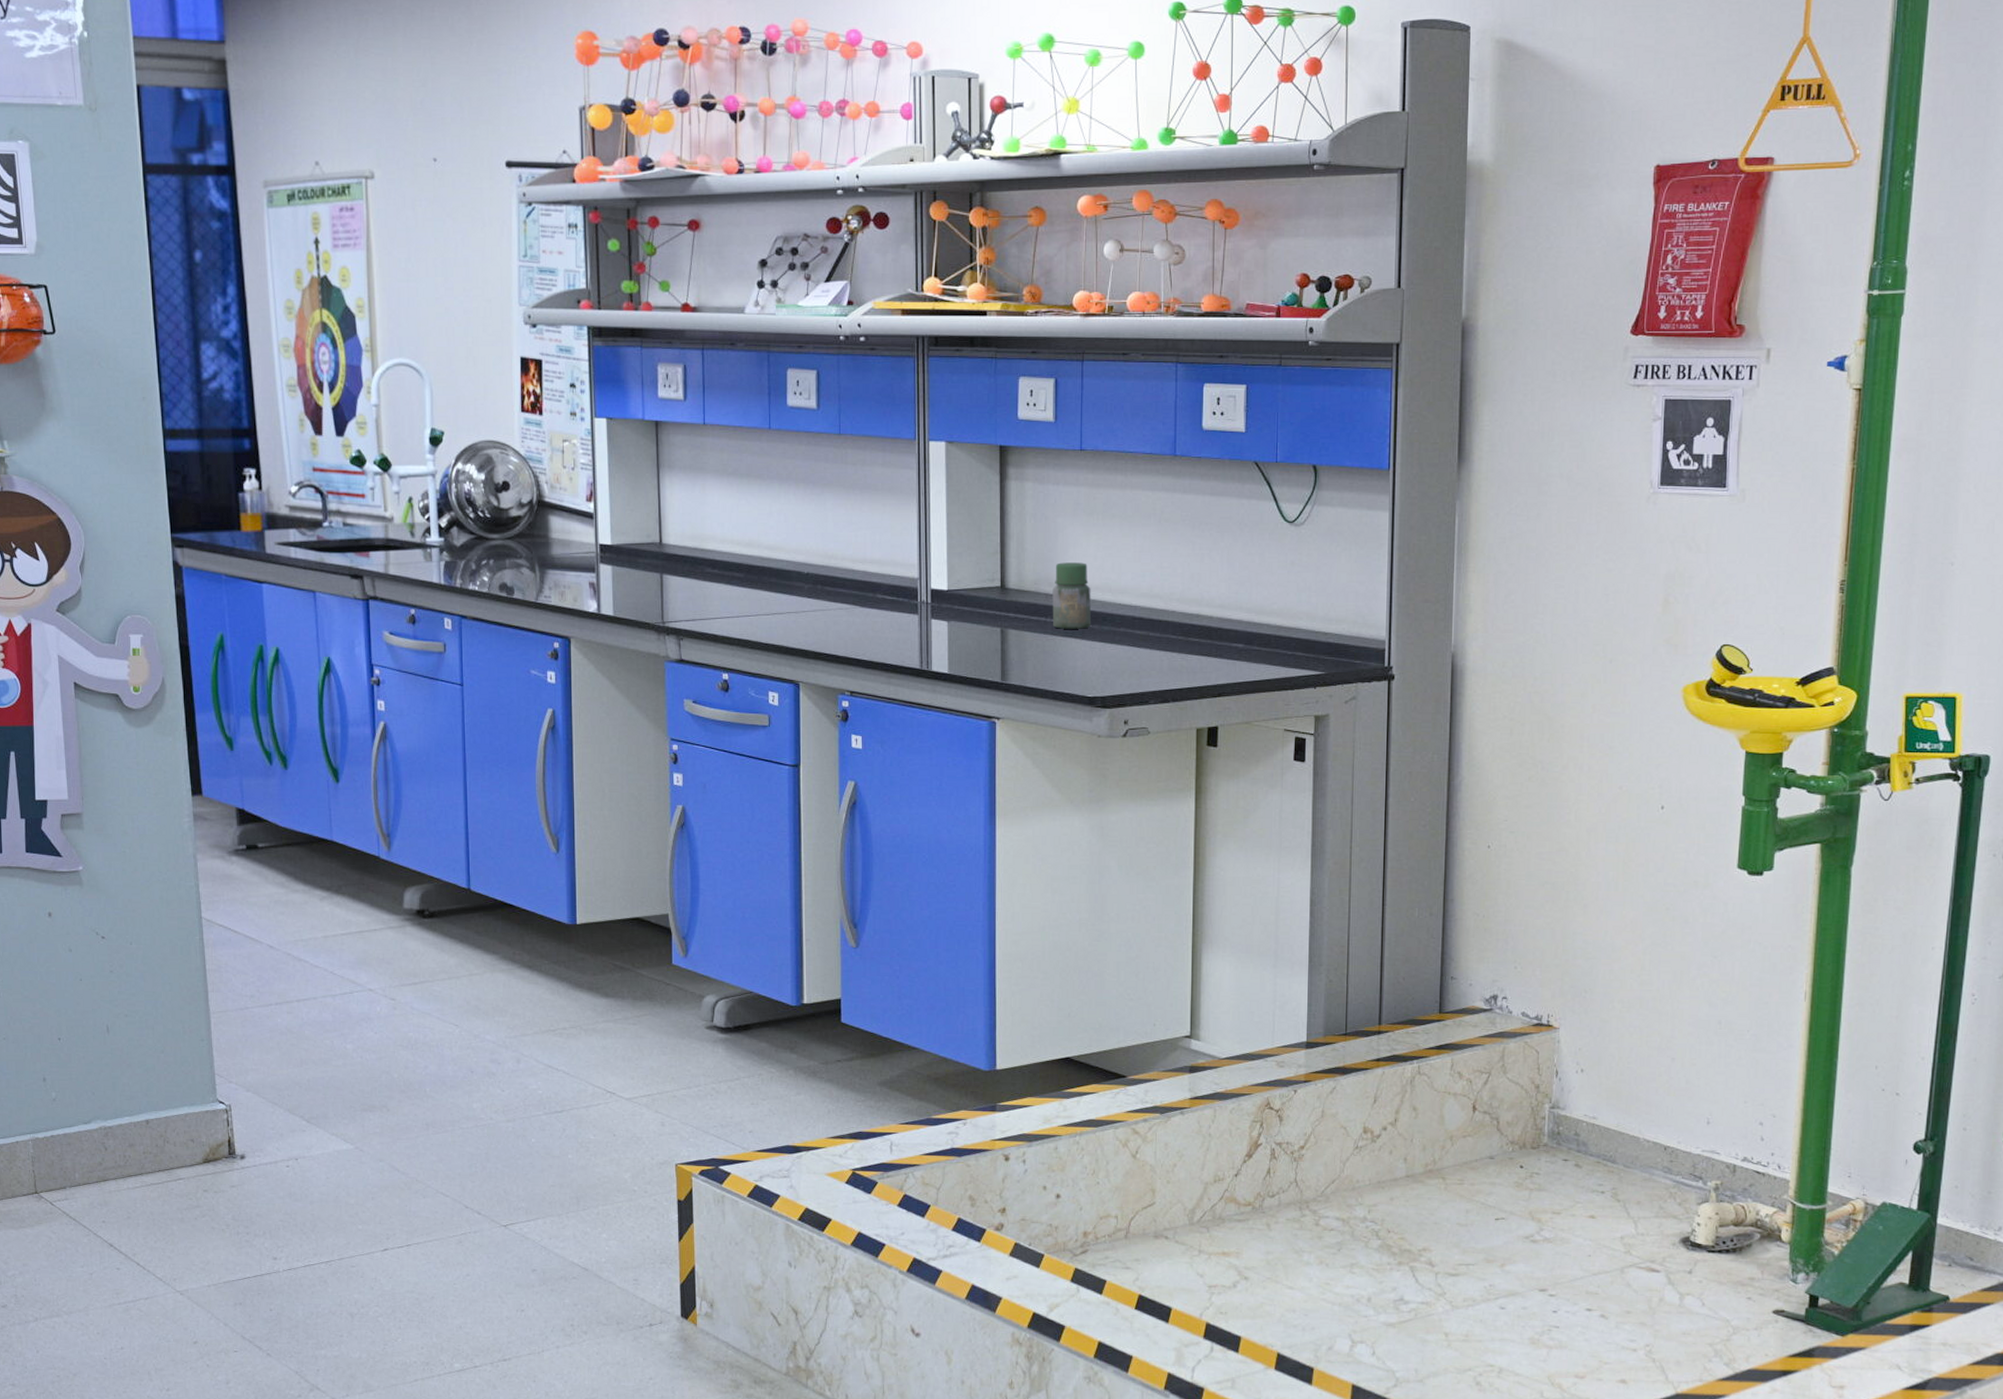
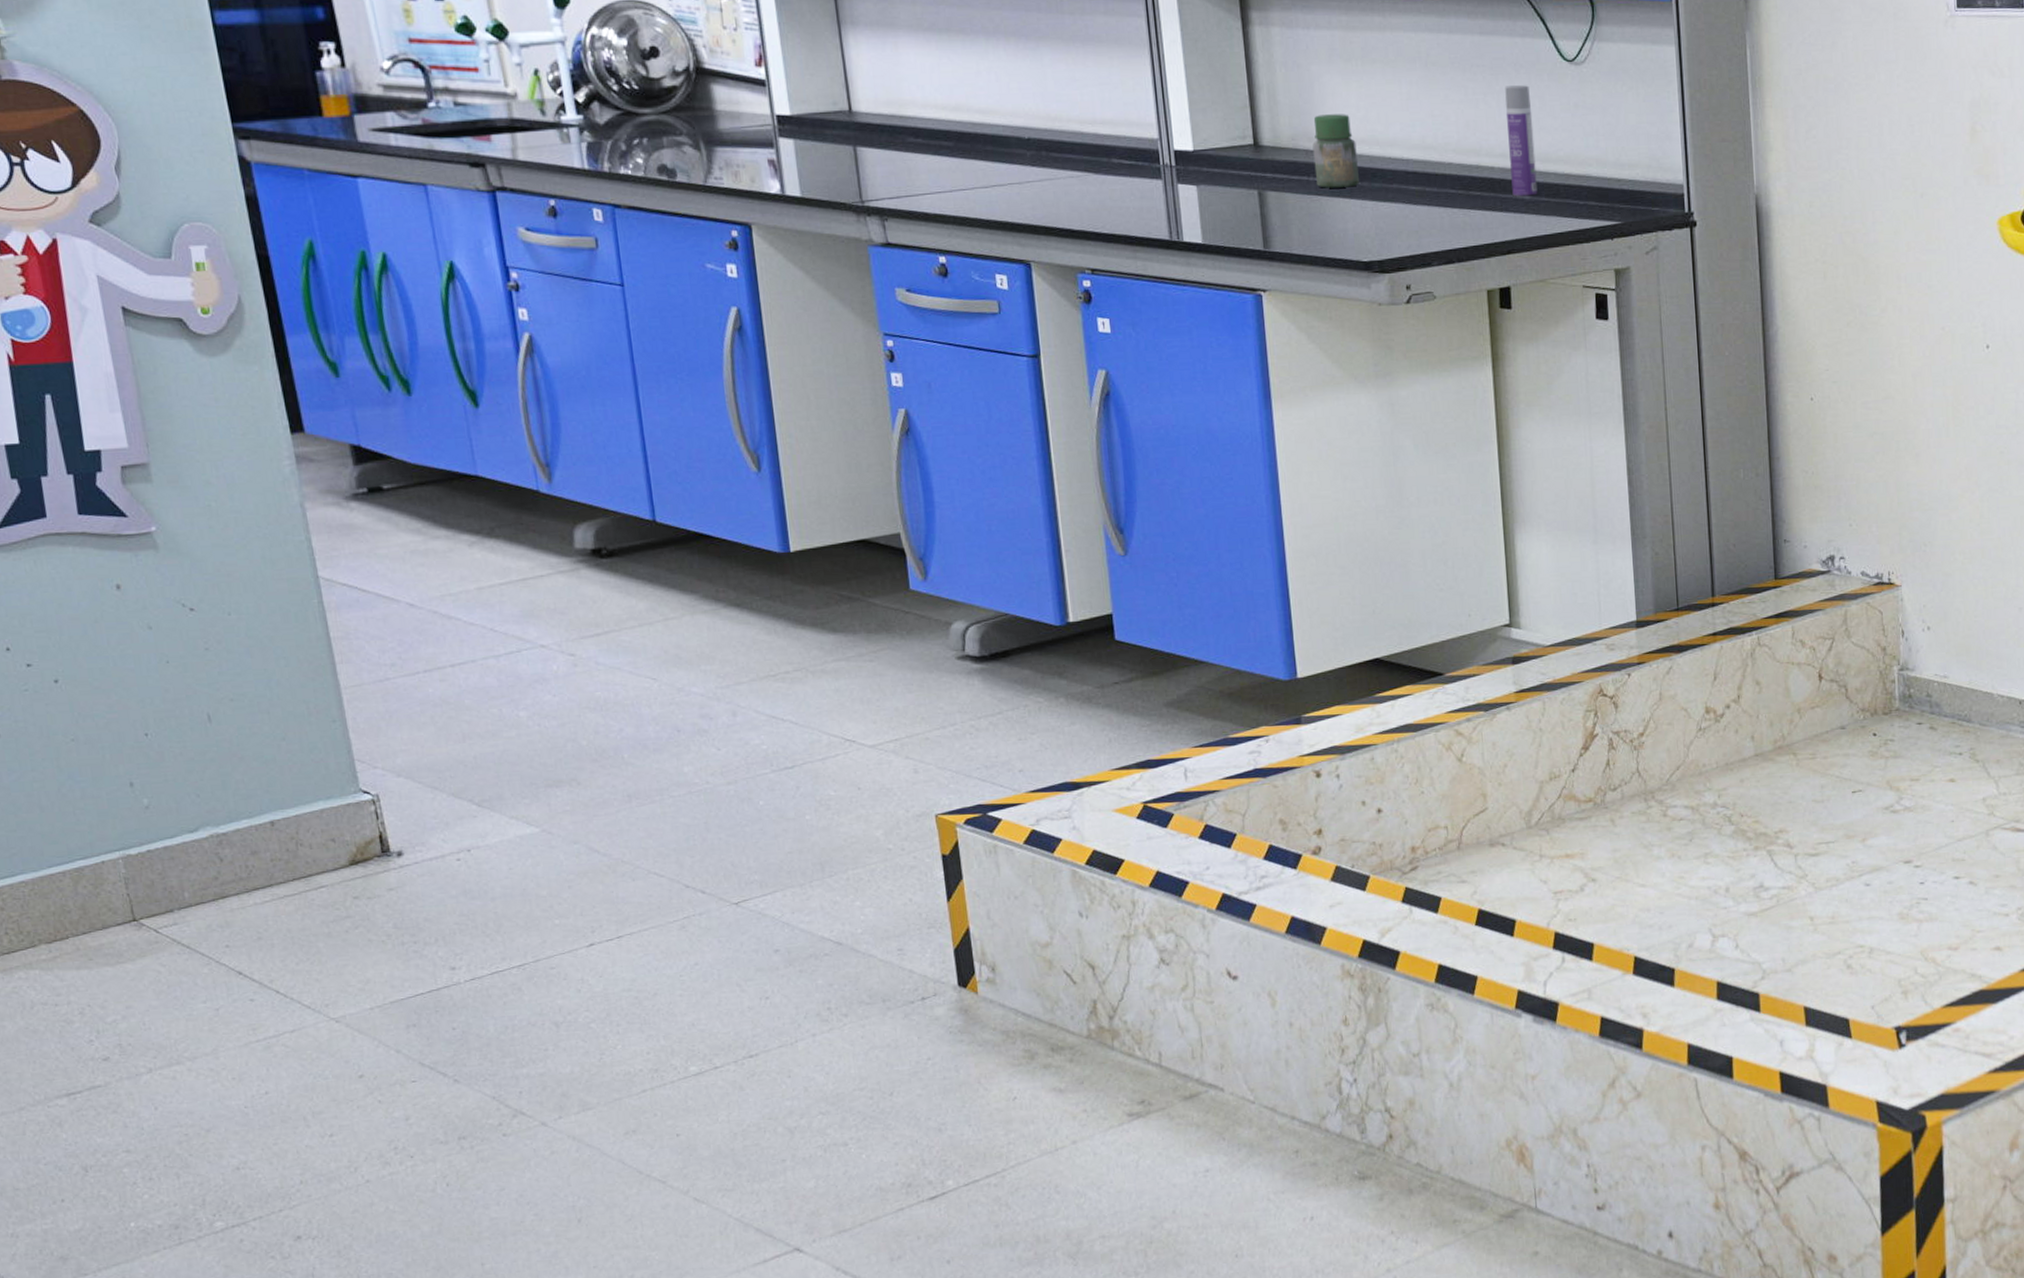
aerosol can: none [1227,543,1252,646] -> present [1505,85,1538,198]

